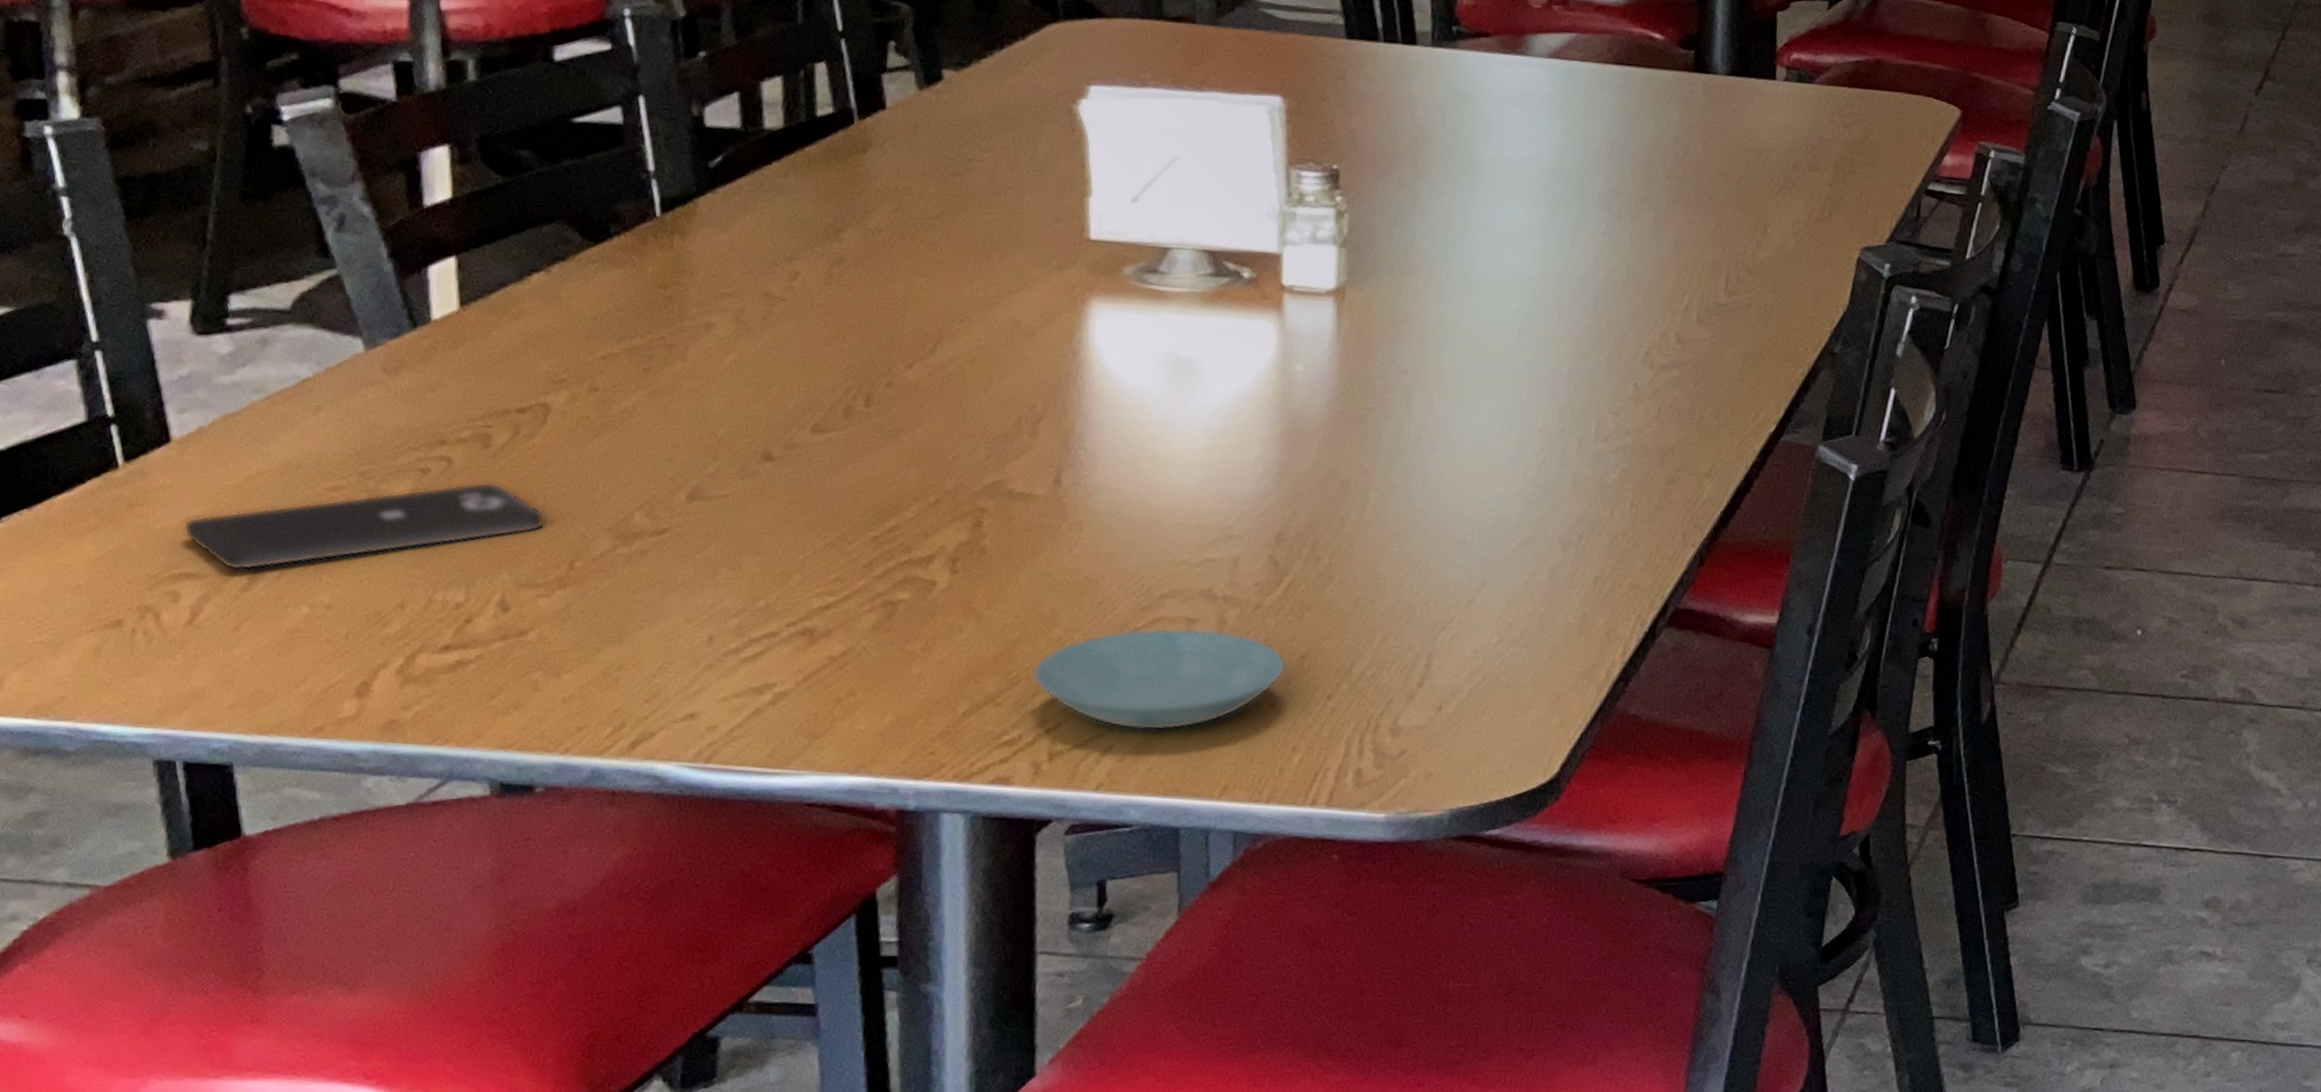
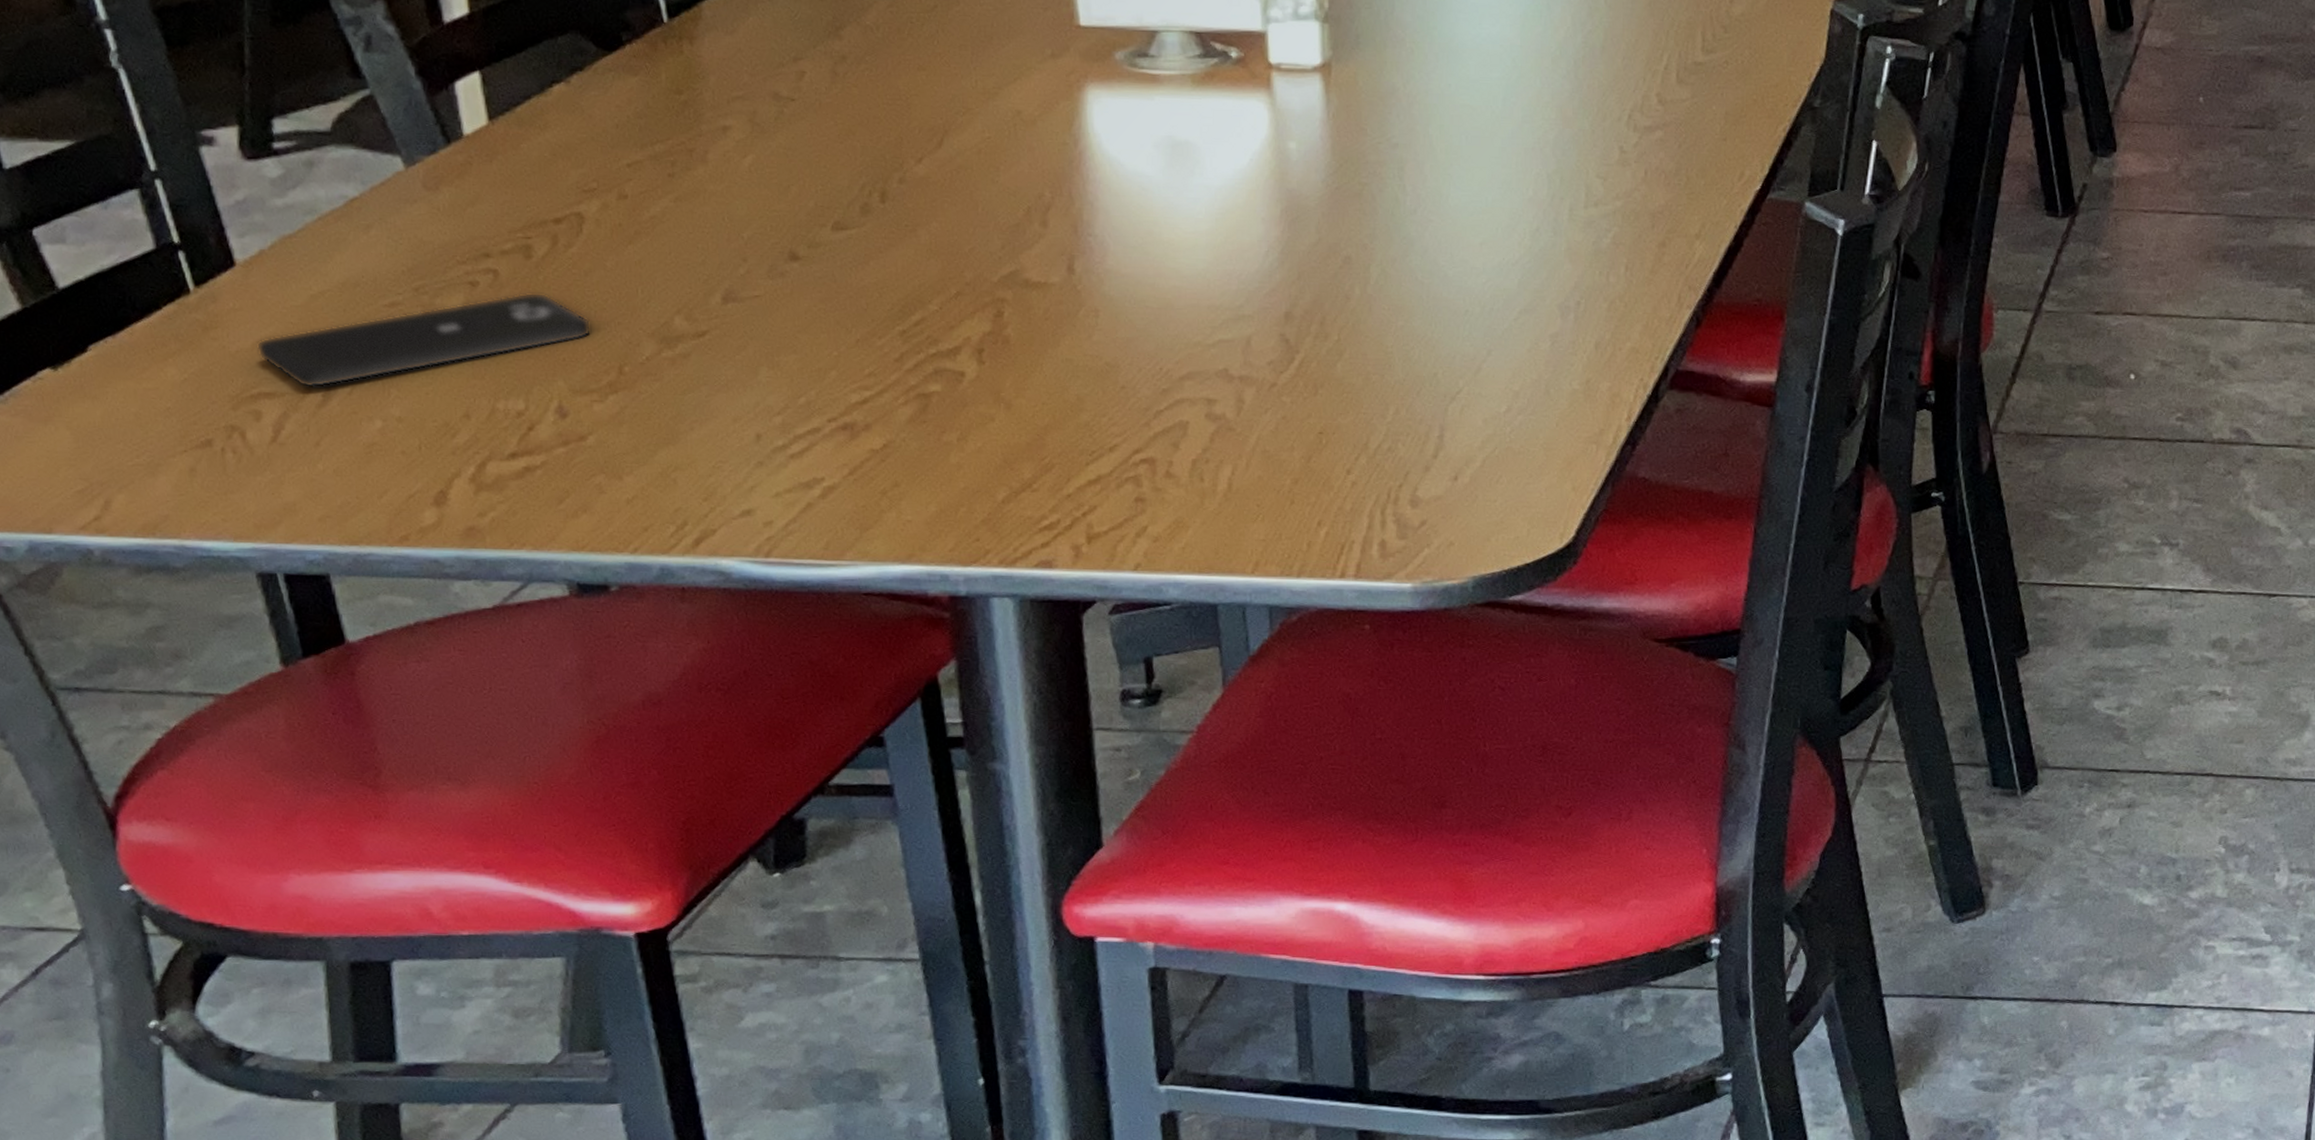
saucer: present [1032,627,1287,731] -> none [1064,408,1306,511]

